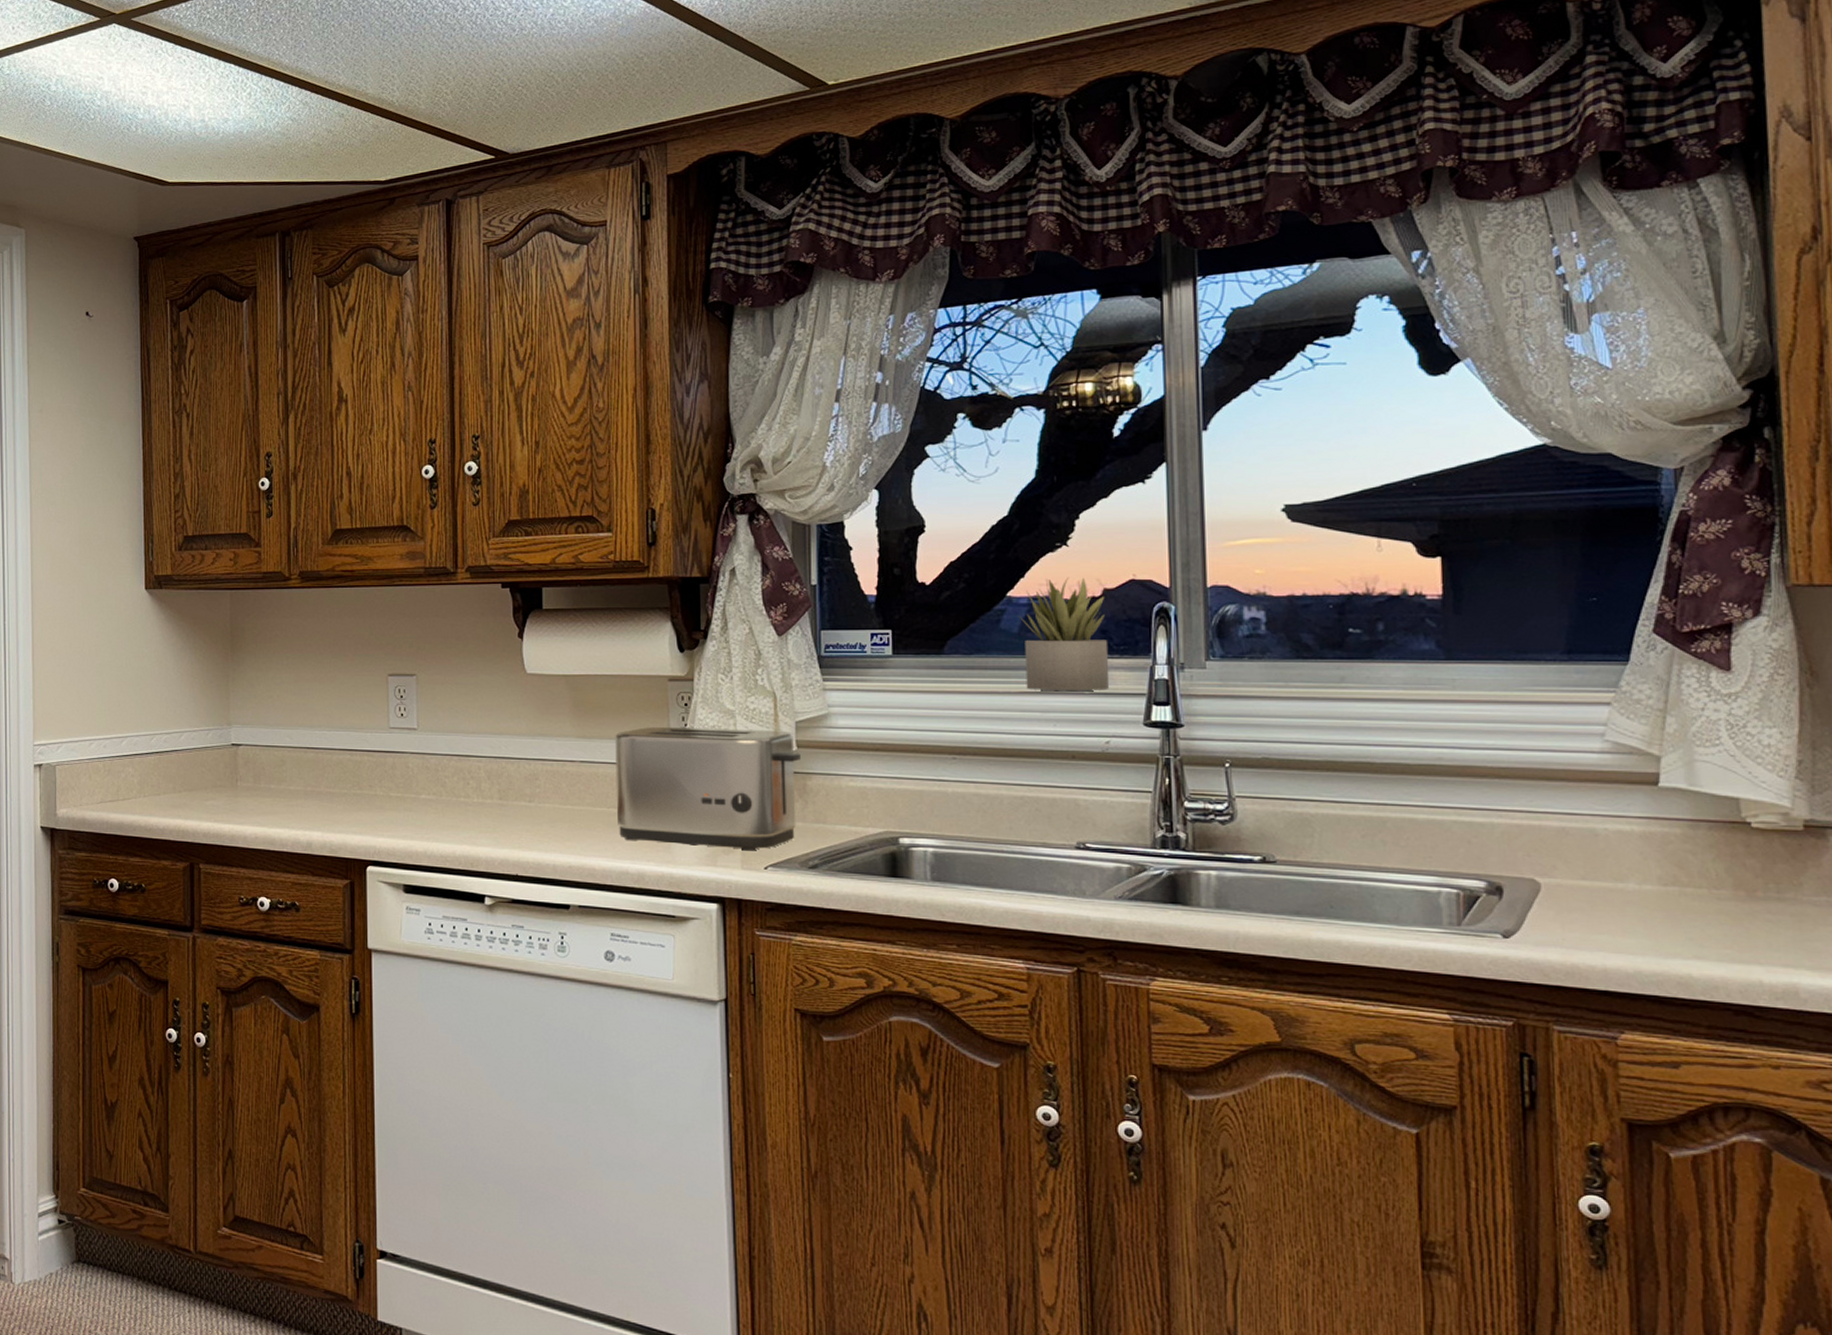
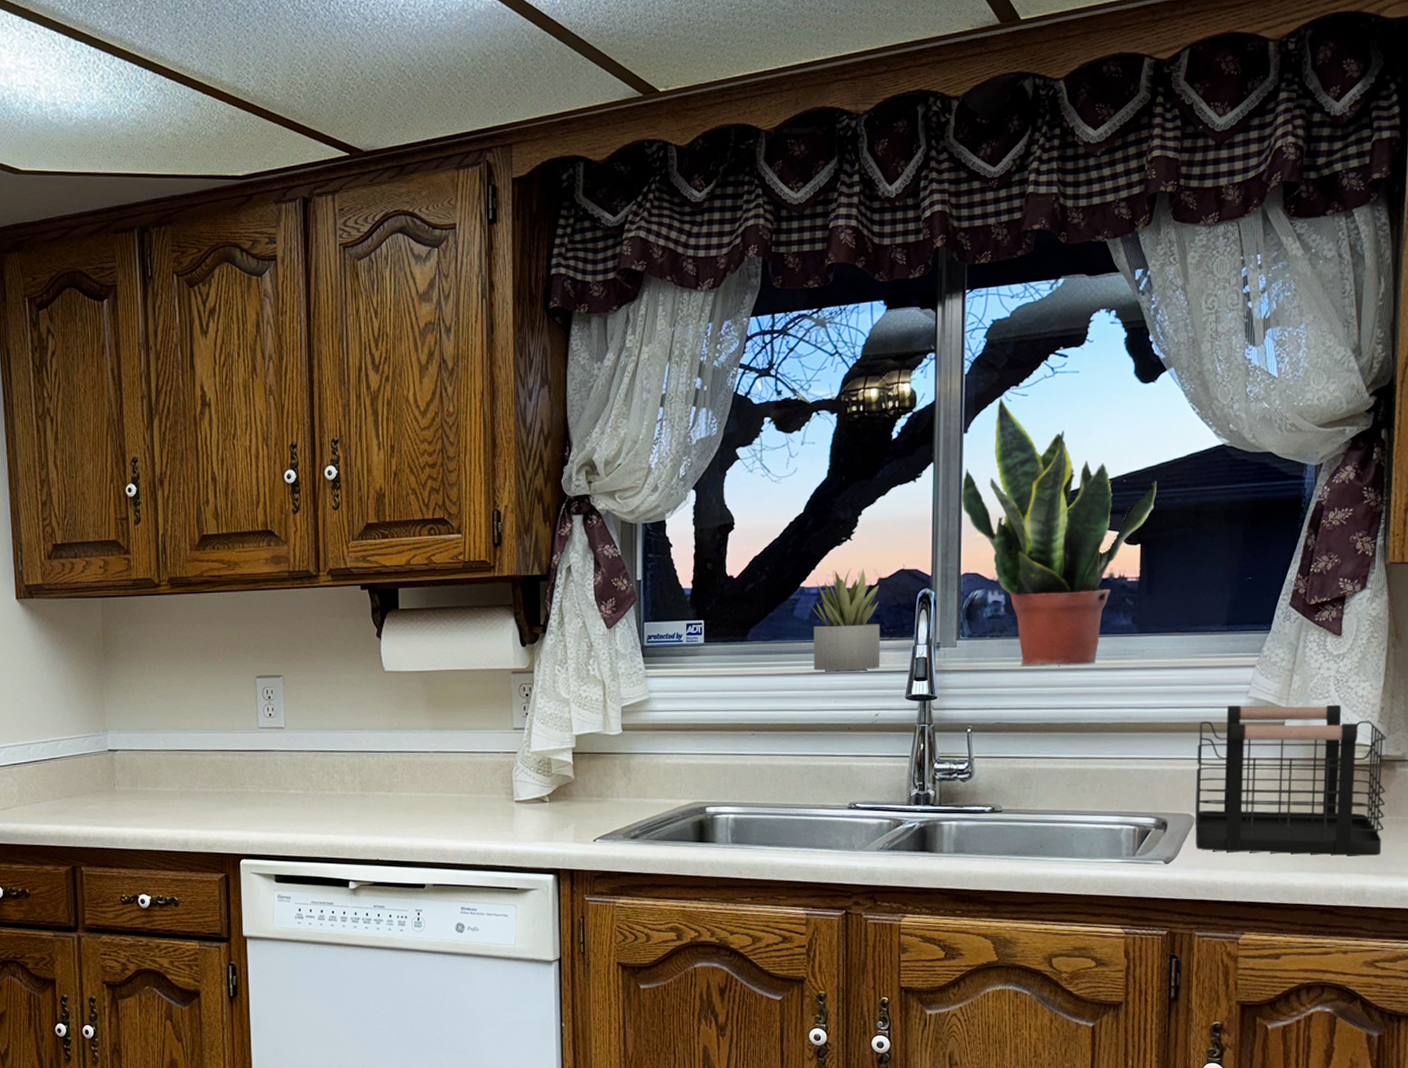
toaster: present [615,726,801,851] -> none [465,715,625,826]
potted plant: none [1203,391,1458,695] -> present [961,397,1156,666]
dish rack: none [1537,750,1820,946] -> present [1195,704,1387,856]

